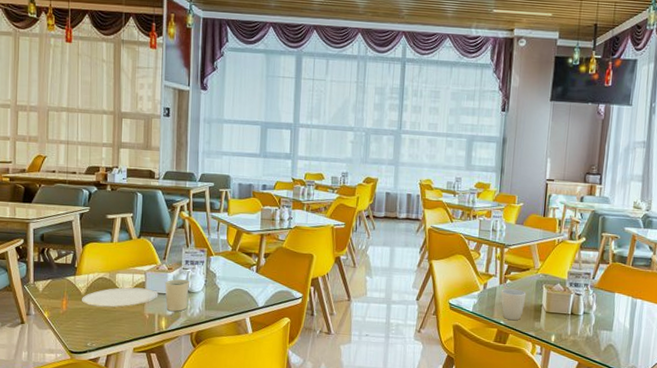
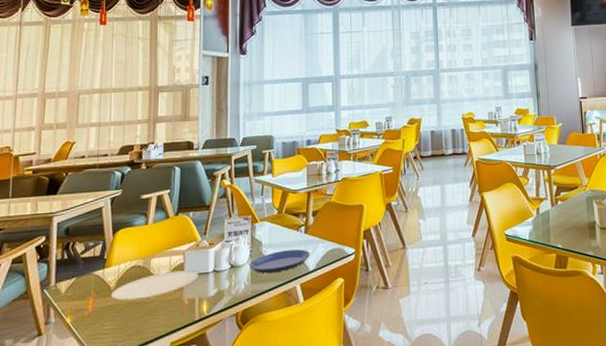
cup: present [165,279,189,311] -> none [206,253,233,292]
plate: none [204,284,260,304] -> present [249,249,310,274]
cup: present [500,288,527,321] -> none [554,209,579,243]

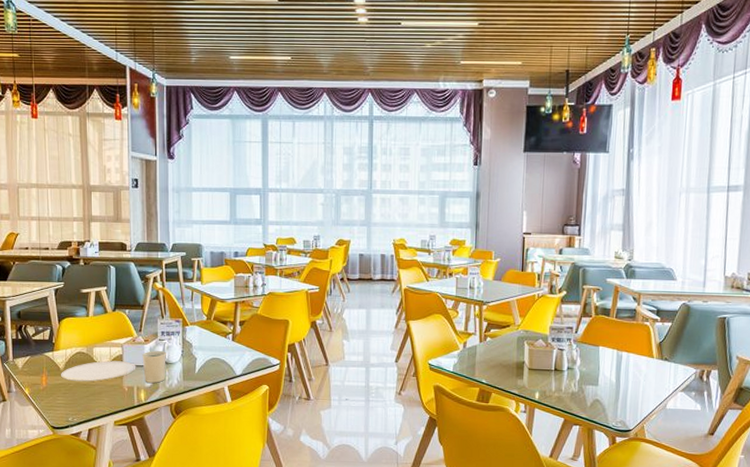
cup: none [206,253,233,292] -> present [142,351,166,383]
plate: present [249,249,310,274] -> none [181,354,237,373]

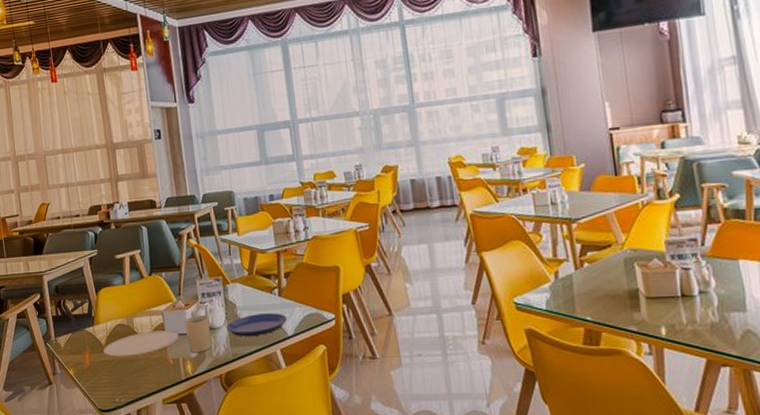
plate: none [181,354,237,373] -> present [226,313,287,337]

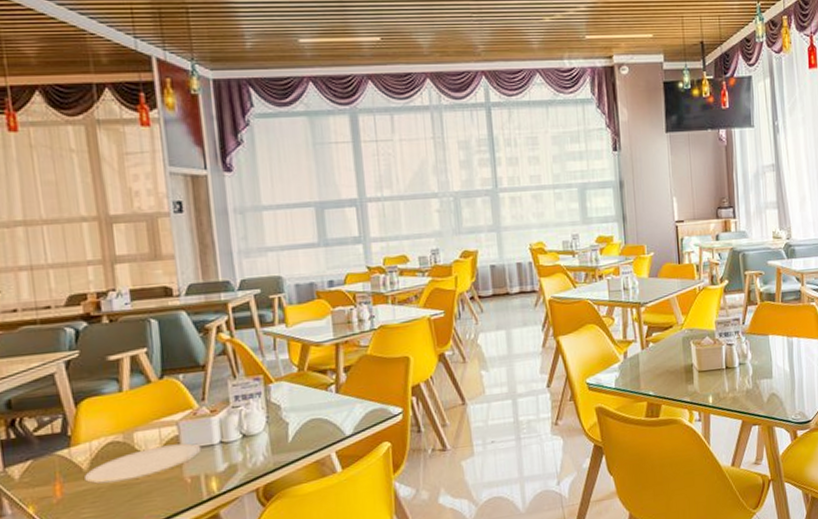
cup: present [184,315,211,352] -> none [208,421,246,467]
plate: present [226,313,287,337] -> none [267,411,345,442]

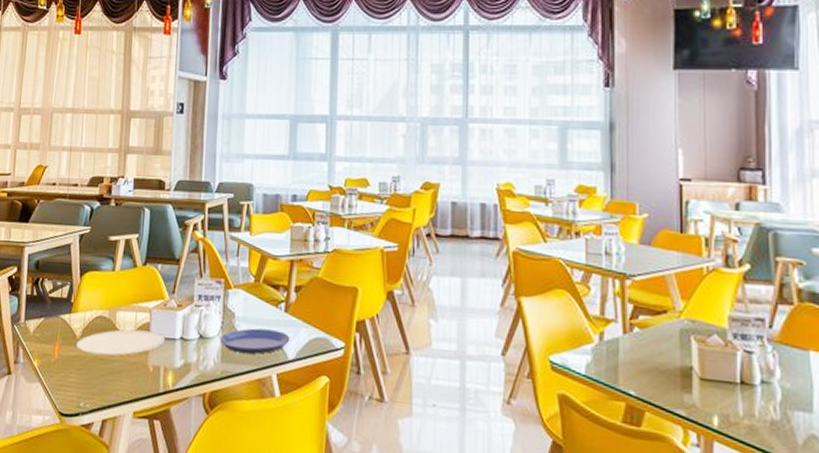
plate: none [267,411,345,442] -> present [220,328,290,354]

